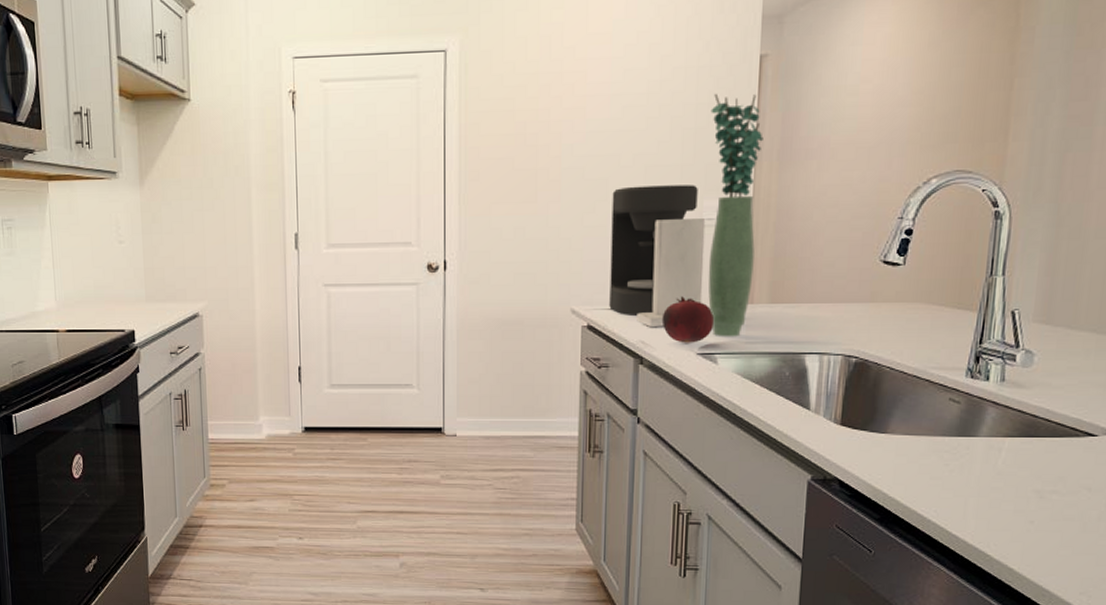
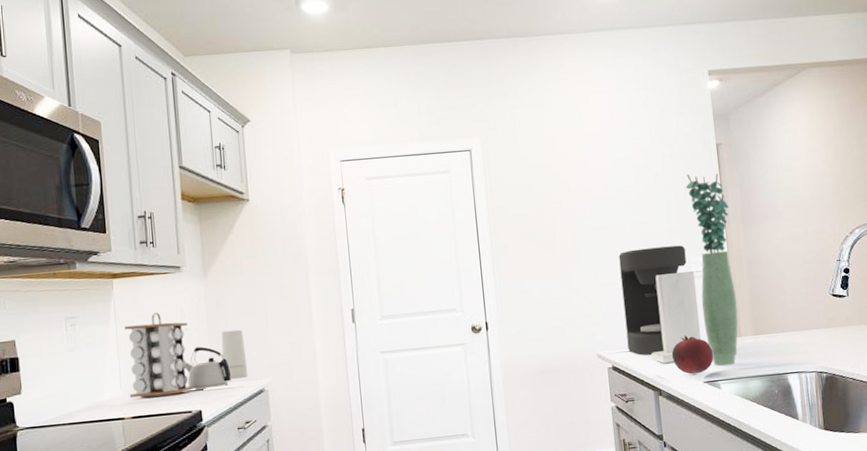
spice rack: none [59,221,127,312] -> present [124,312,193,399]
kettle: none [119,262,165,309] -> present [185,346,231,391]
canister: none [156,246,183,301] -> present [221,329,248,380]

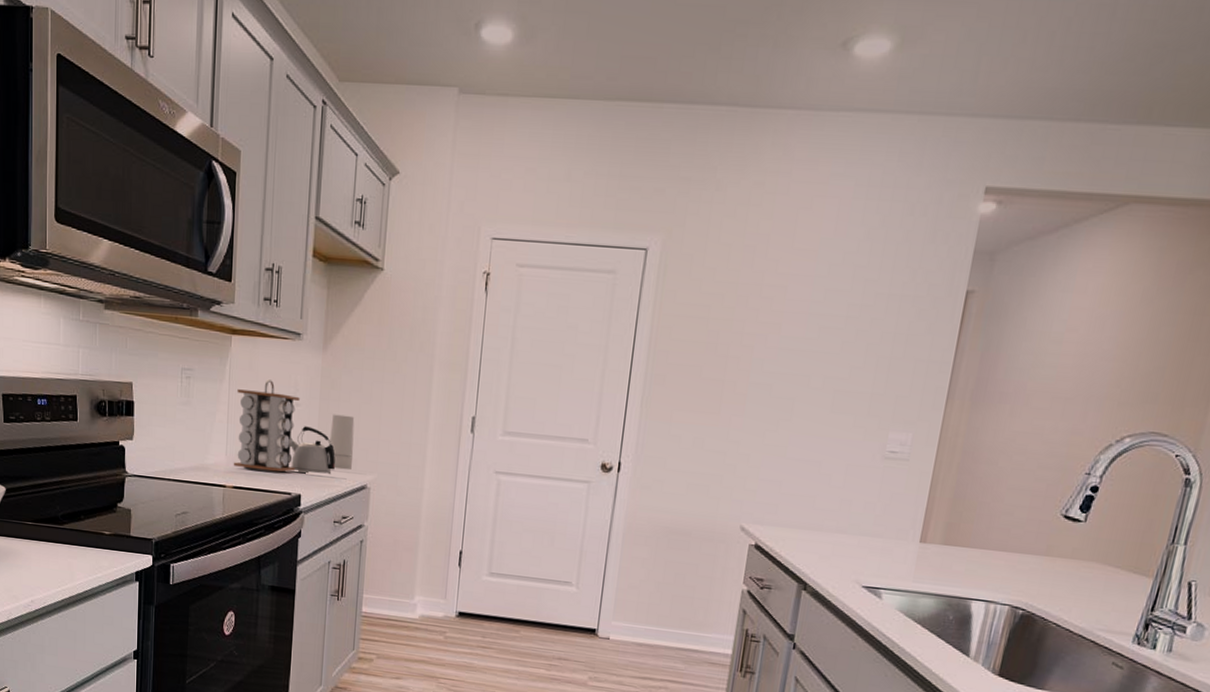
coffee maker: present [619,245,687,356] -> none [779,409,885,542]
paper towel: present [651,270,713,364] -> none [805,446,889,563]
fruit: present [671,335,714,375] -> none [830,526,885,576]
vase: present [686,173,738,367] -> none [880,325,959,575]

